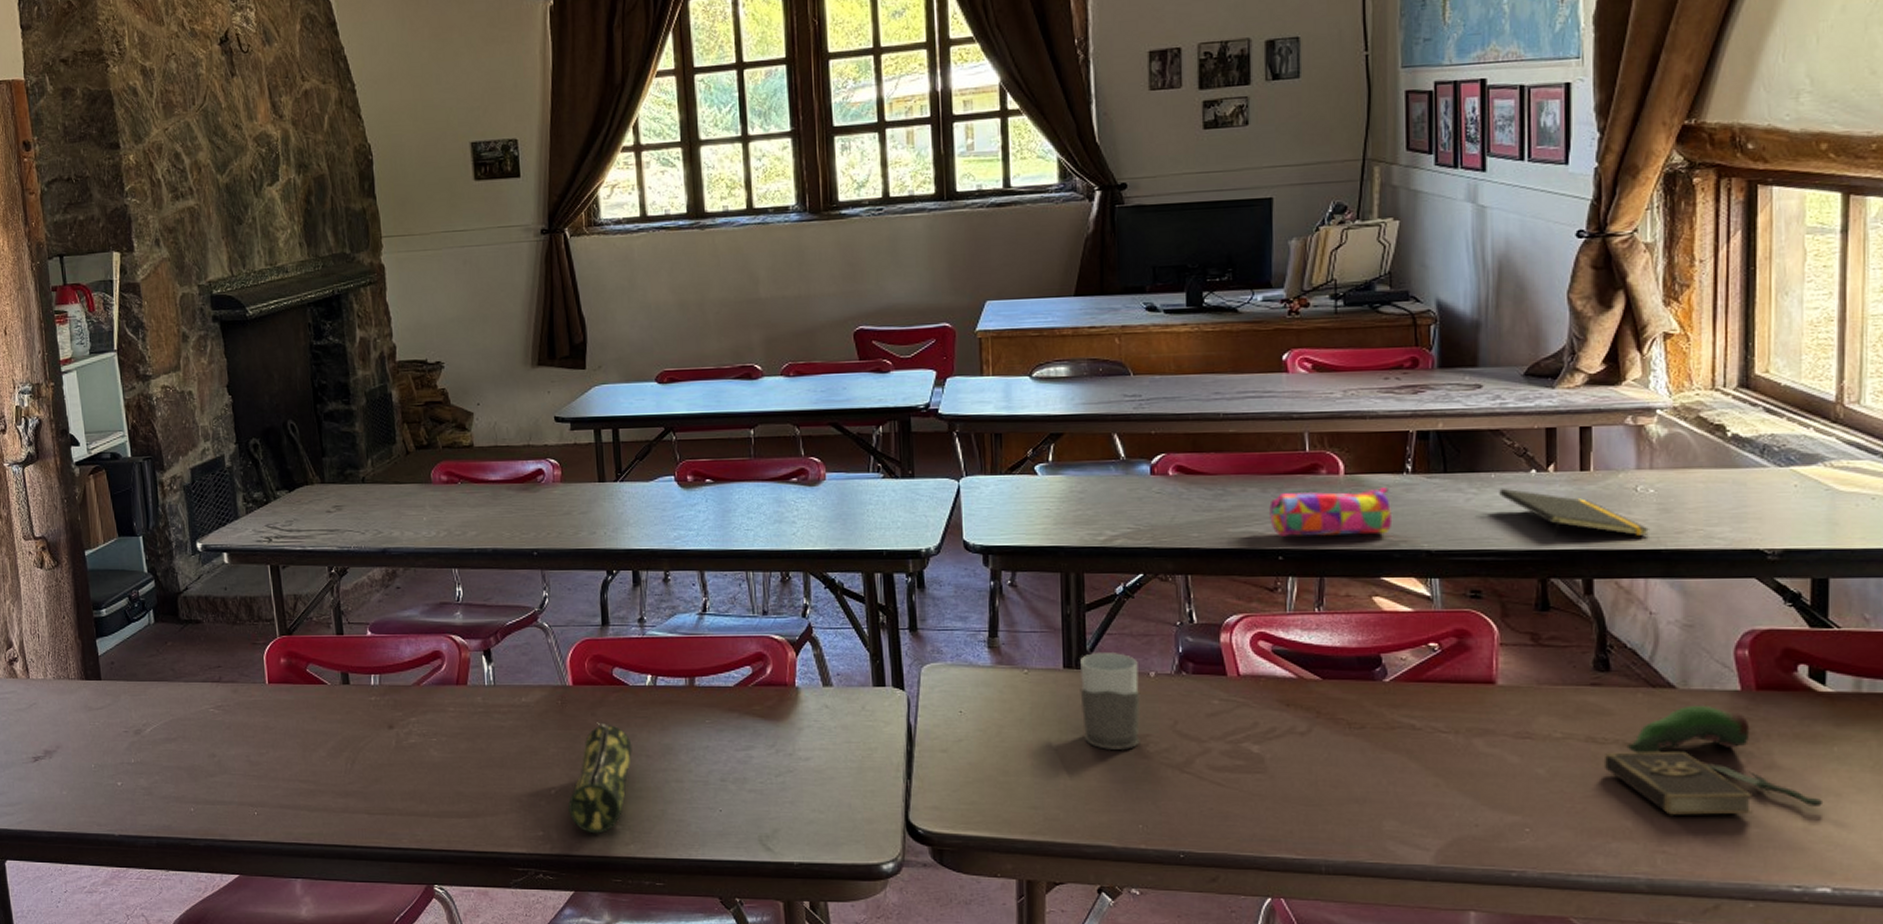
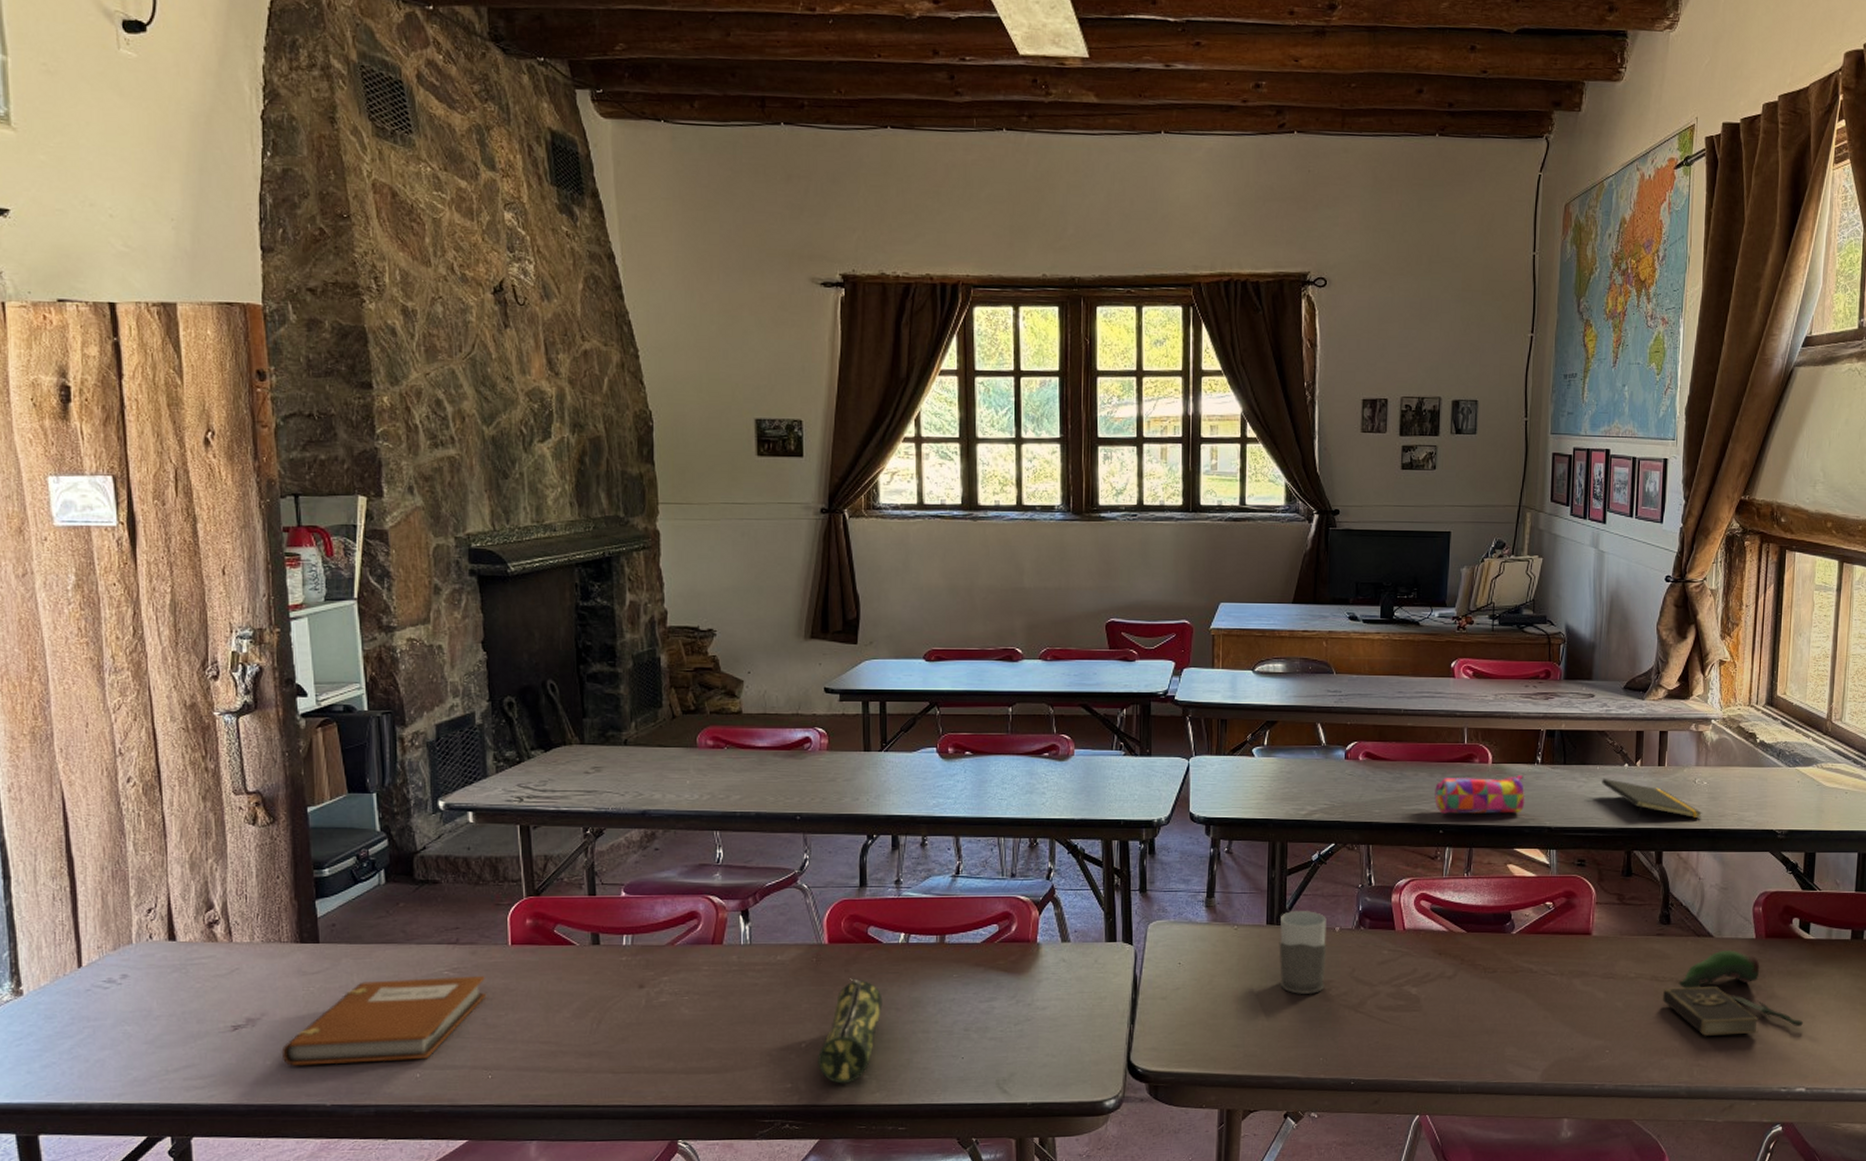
notebook: none [75,713,249,797] -> present [281,975,487,1066]

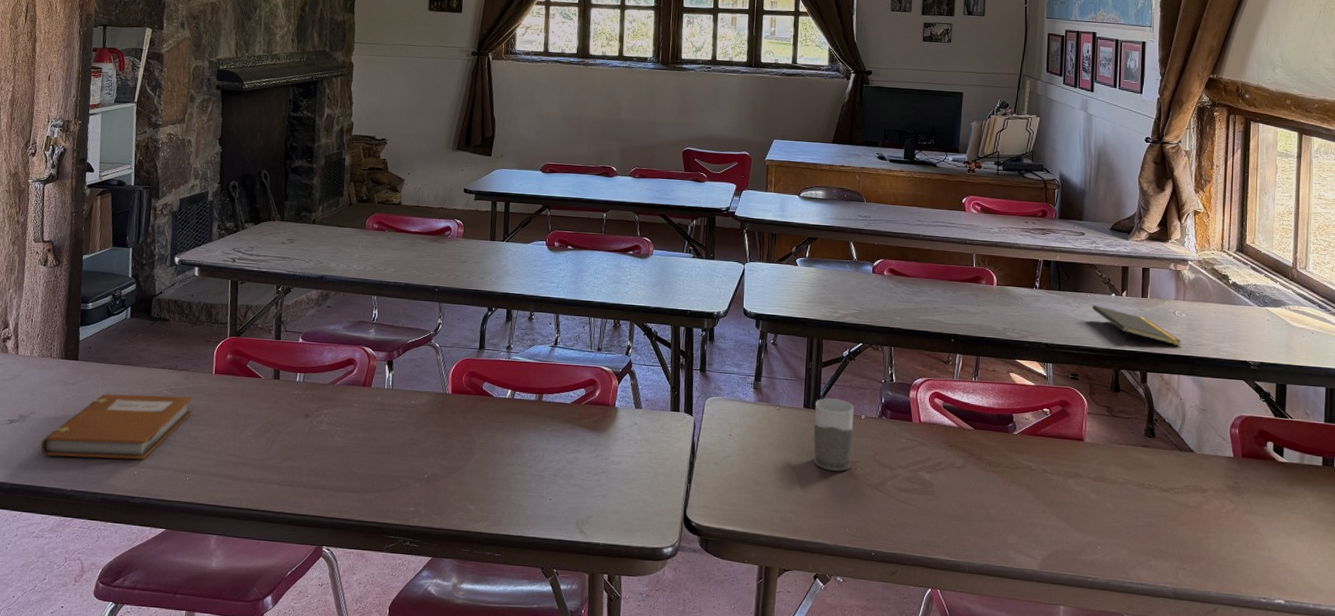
pencil case: present [818,978,883,1084] -> none [436,424,490,512]
pencil case: present [1435,775,1525,814] -> none [947,295,1025,330]
book: present [1662,950,1804,1036] -> none [1148,465,1281,545]

